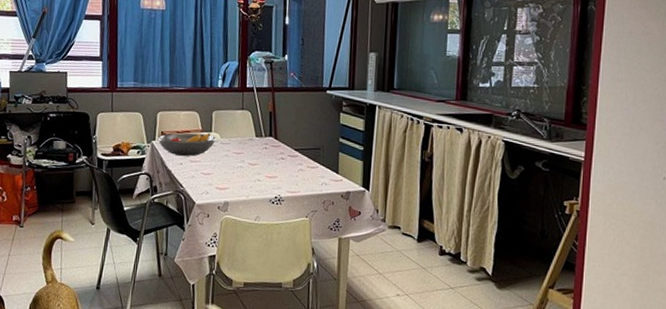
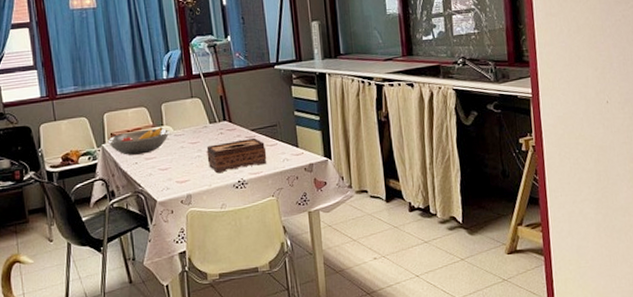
tissue box: none [248,157,307,187] -> present [206,137,267,174]

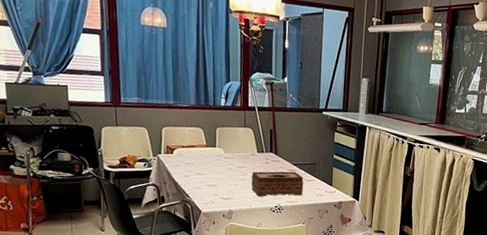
fruit bowl: present [107,127,170,155] -> none [163,147,221,169]

